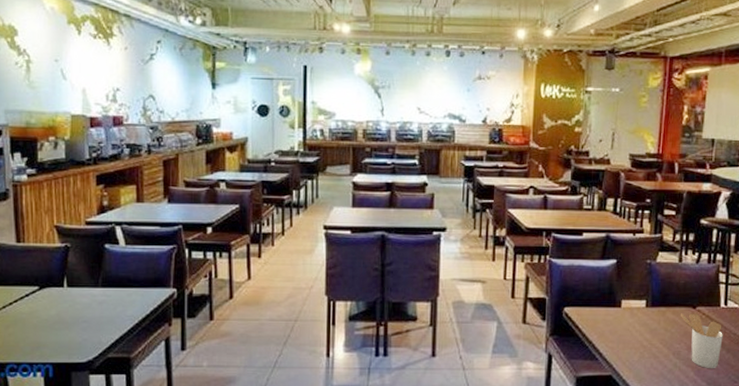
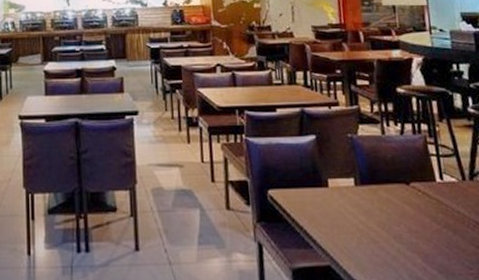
utensil holder: present [681,313,723,368] -> none [394,190,447,253]

